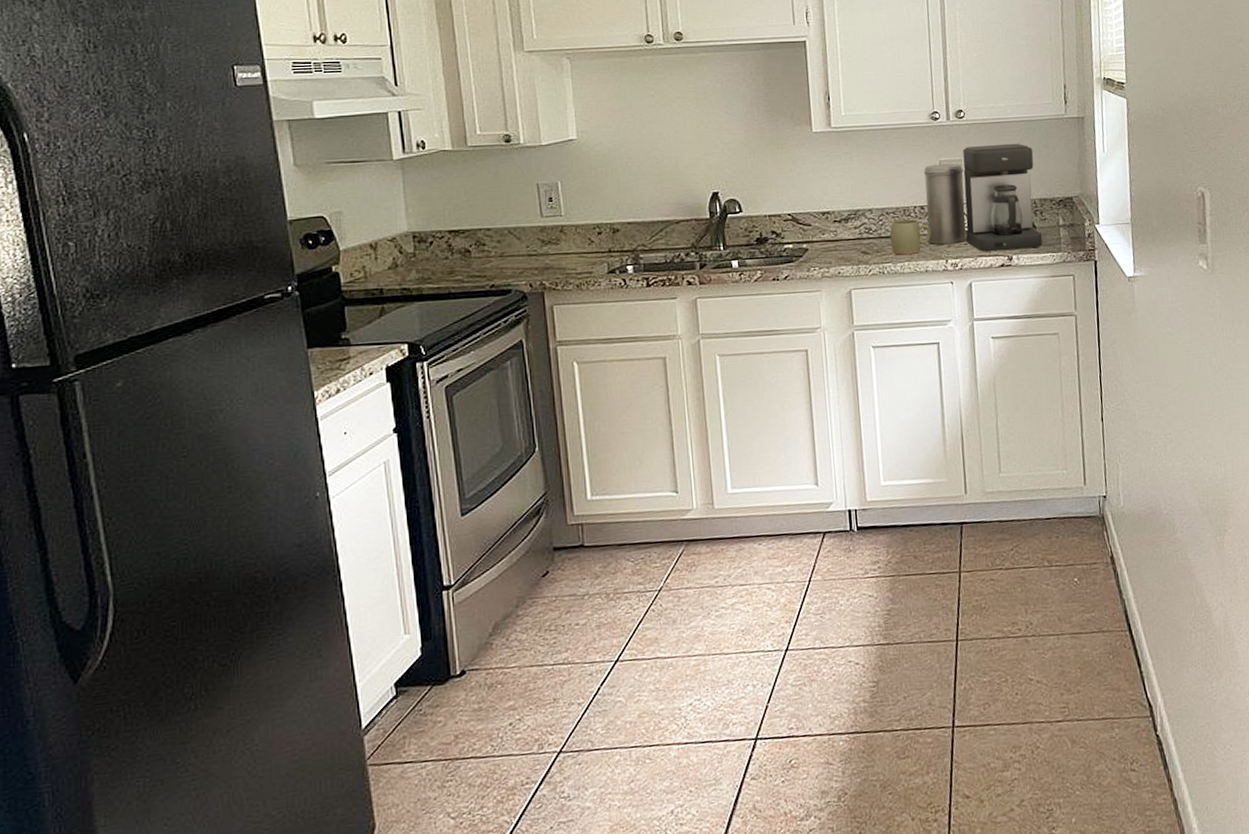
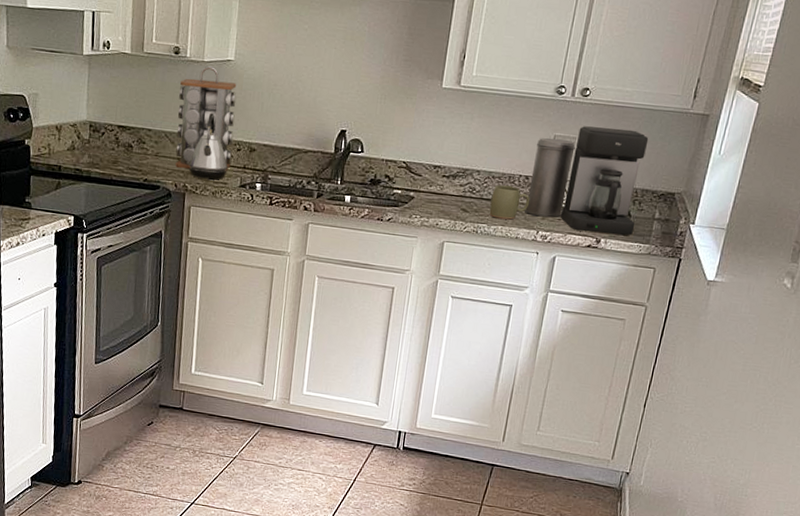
spice rack: none [518,149,594,265] -> present [175,66,237,171]
kettle: none [542,199,590,273] -> present [189,113,228,180]

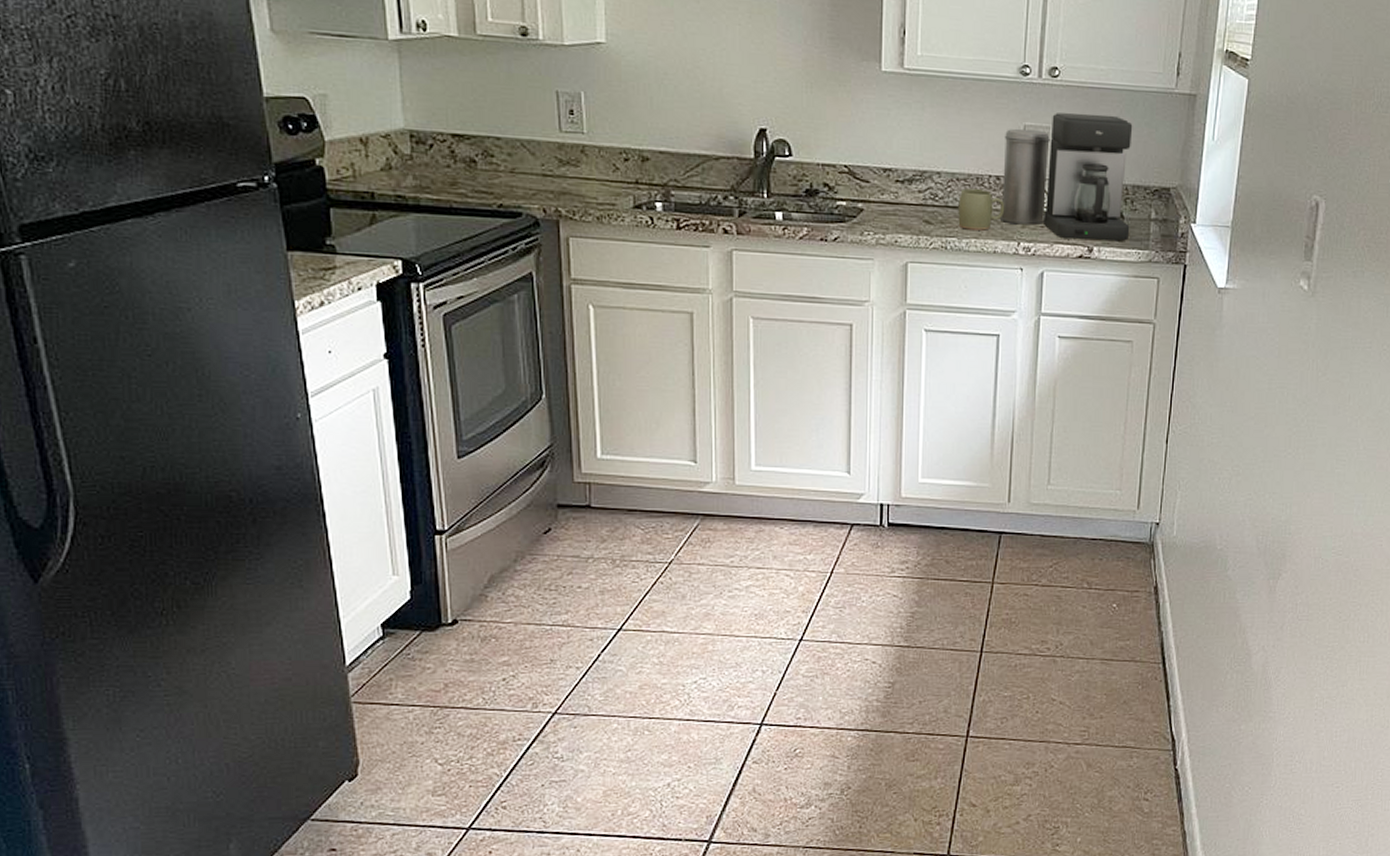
spice rack: present [175,66,237,171] -> none [534,51,619,189]
kettle: present [189,113,228,180] -> none [559,112,614,201]

